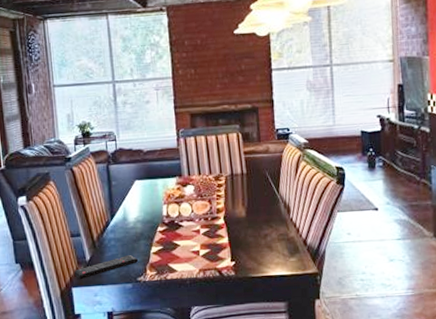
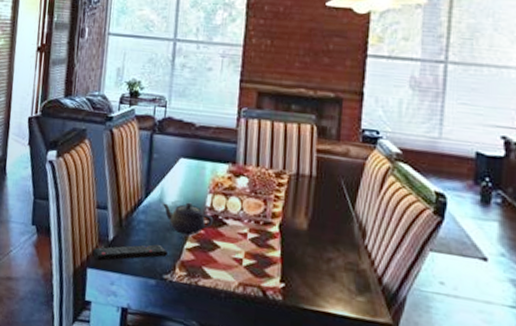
teapot: none [126,215,171,242] -> present [162,202,214,235]

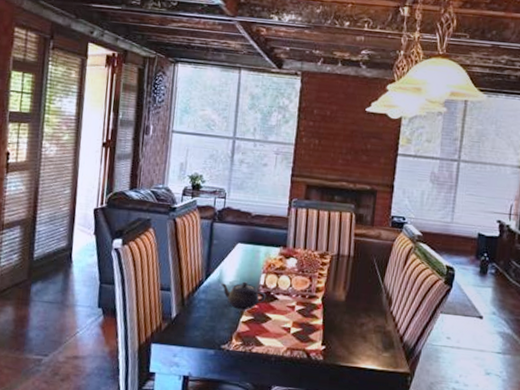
remote control: present [92,244,169,261] -> none [156,319,226,337]

